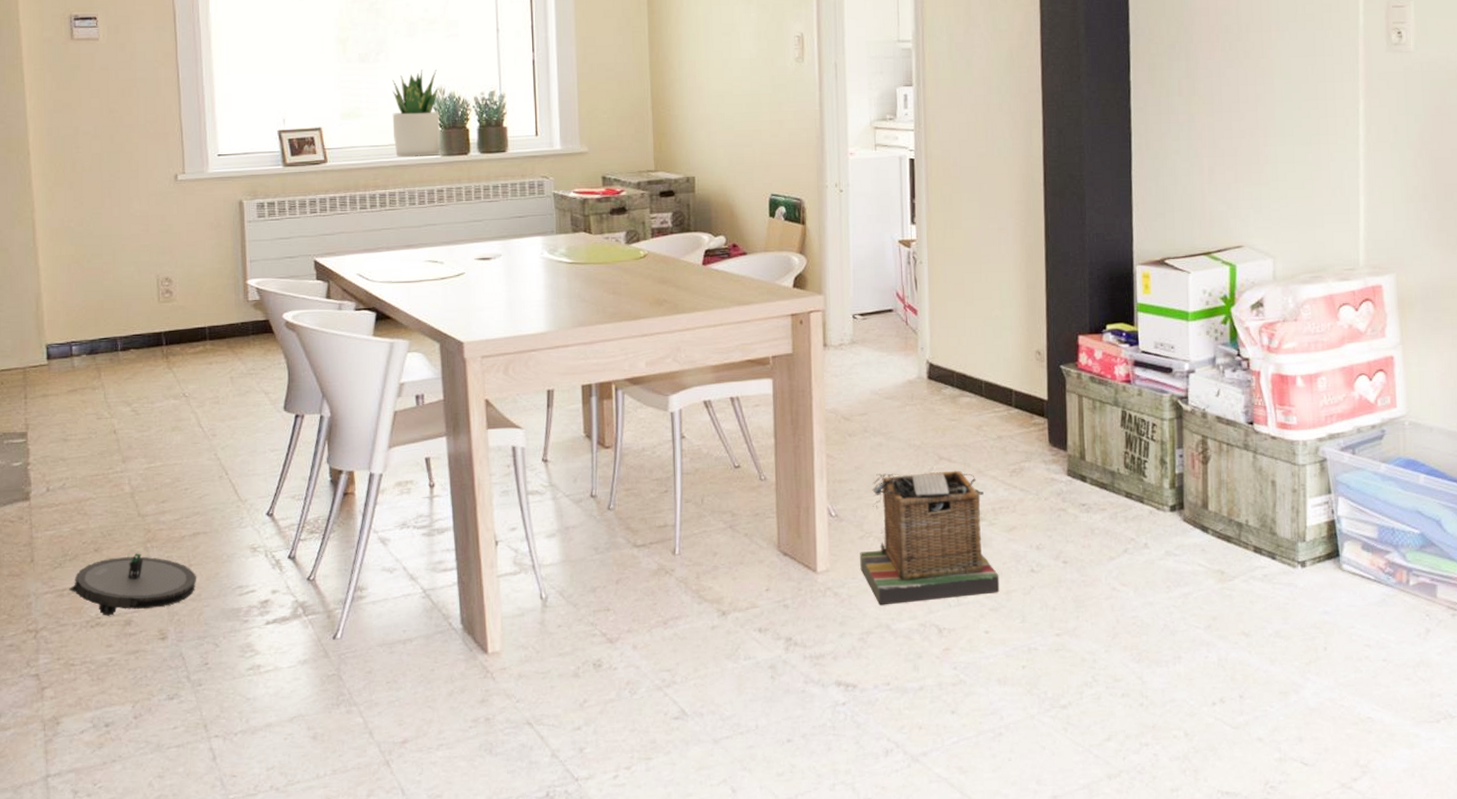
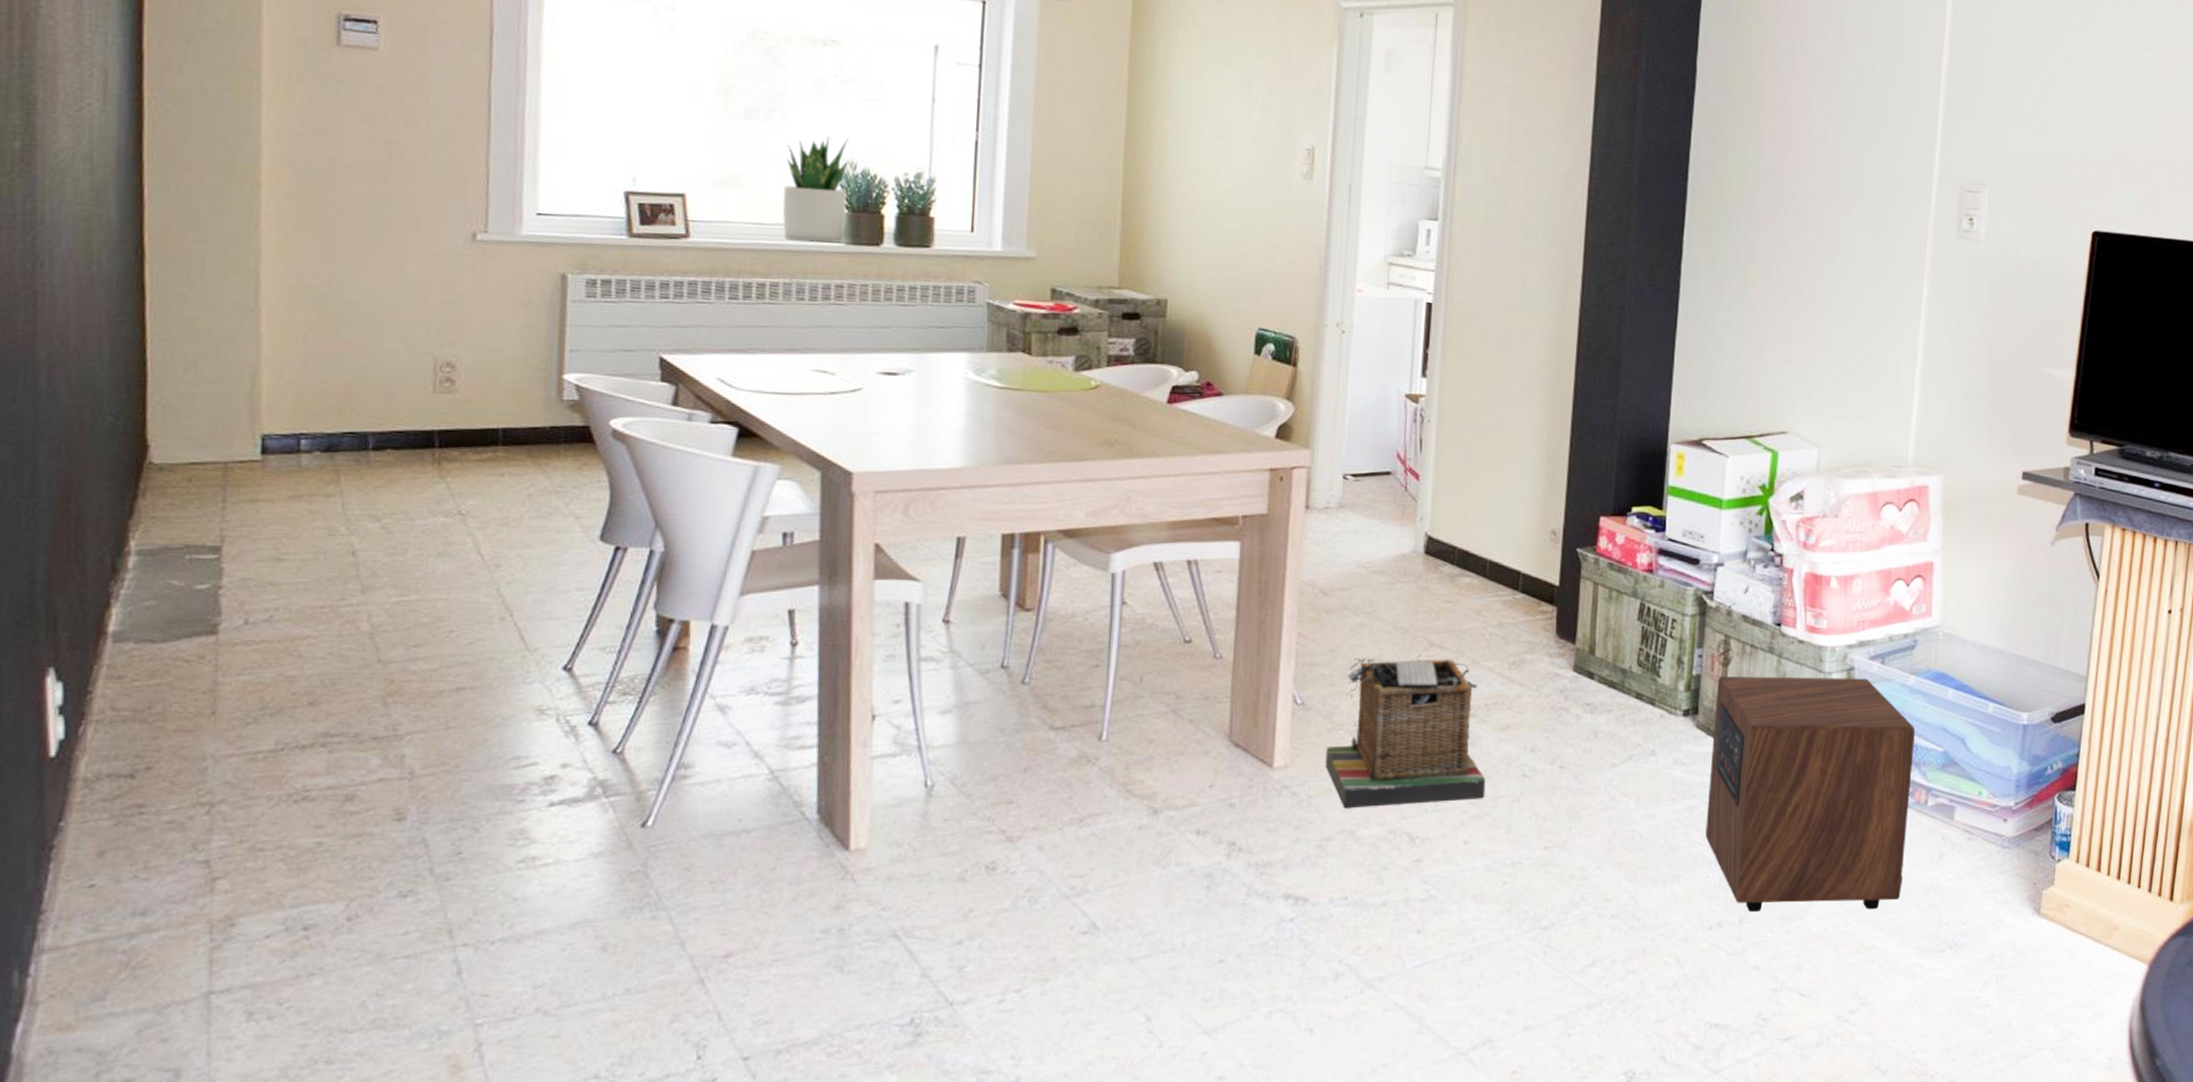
robot vacuum: present [69,553,197,616] -> none [266,709,457,789]
subwoofer: none [1199,468,1392,688] -> present [1705,676,1915,911]

